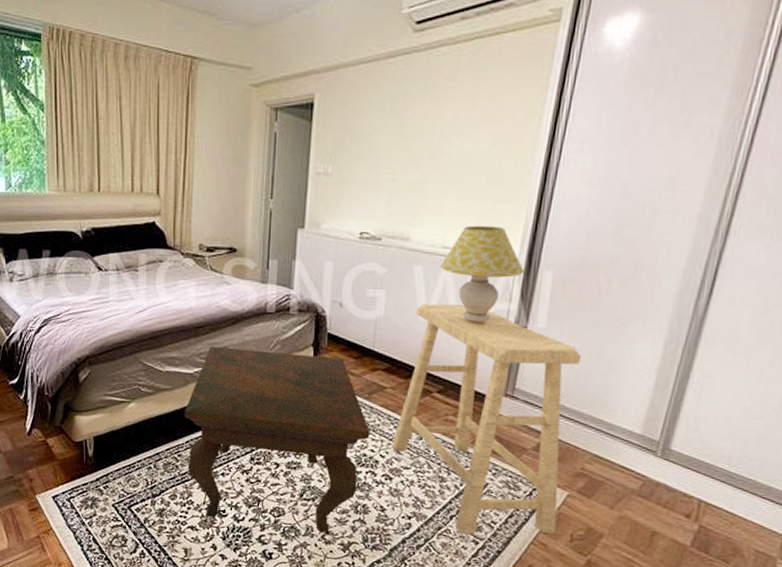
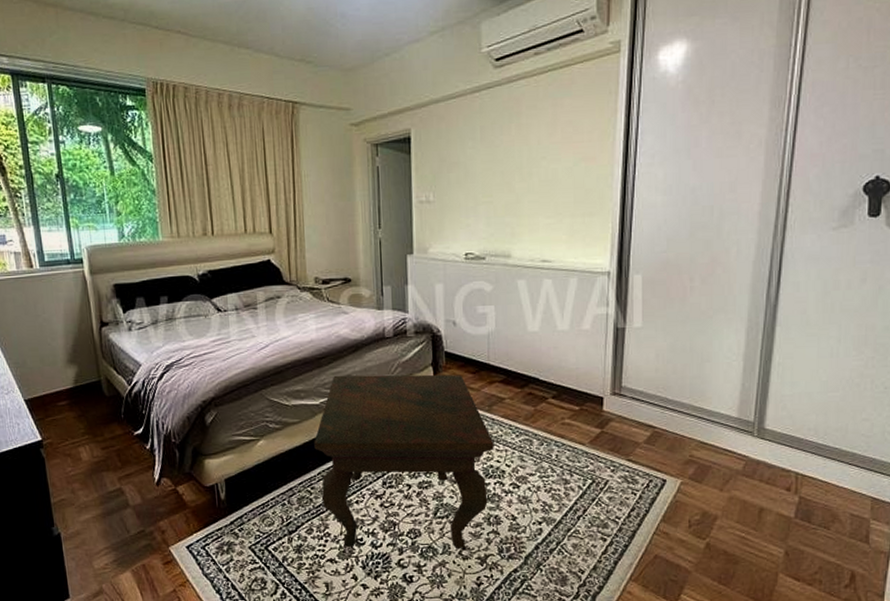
stool: present [392,303,582,535] -> none [516,312,676,533]
table lamp: present [441,225,524,323] -> none [542,237,616,328]

